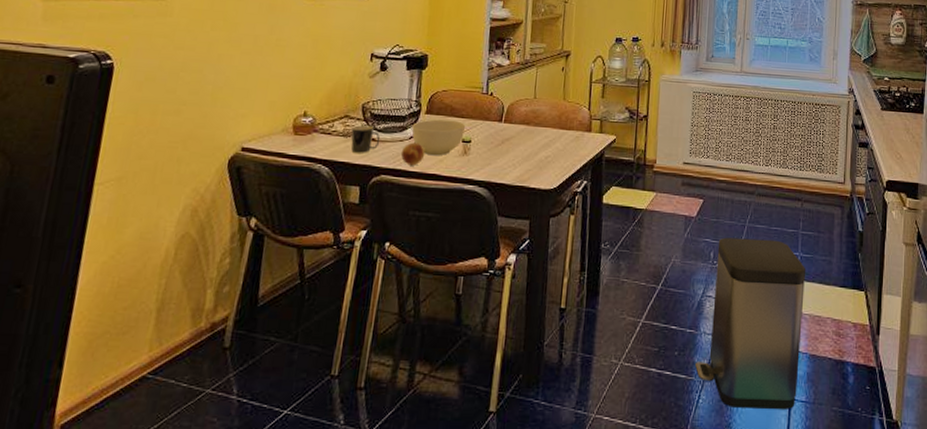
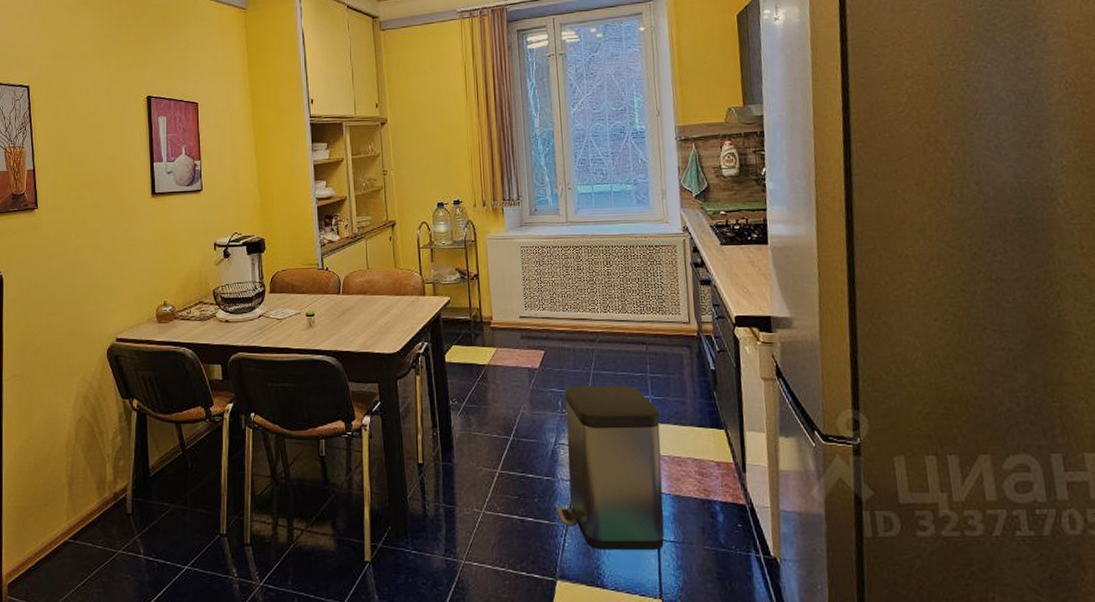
mug: present [350,125,381,155] -> none [207,309,233,336]
fruit: present [400,142,425,166] -> none [253,320,274,342]
bowl: present [411,119,465,156] -> none [259,297,307,331]

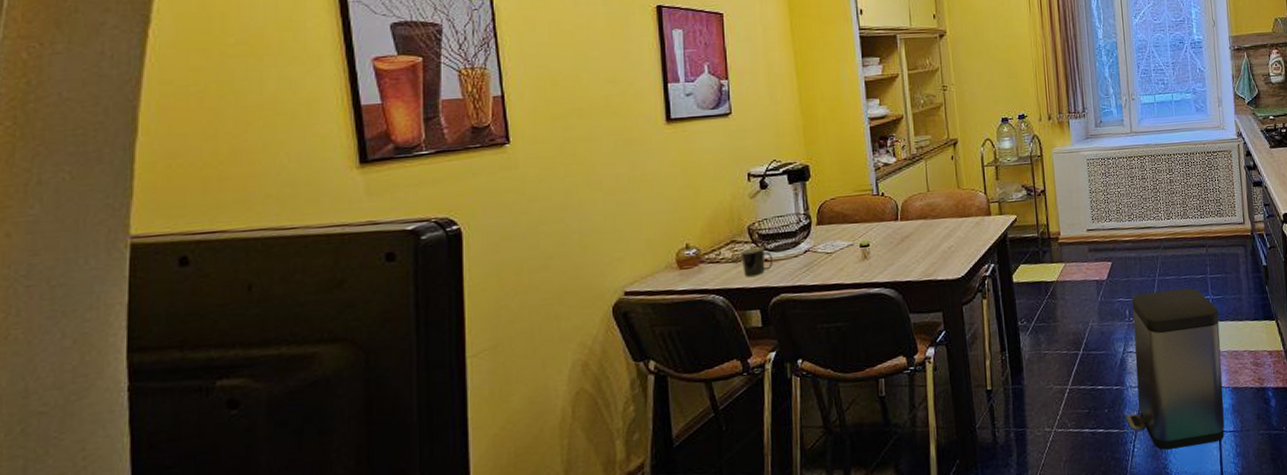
mug: none [207,309,233,336] -> present [740,247,774,278]

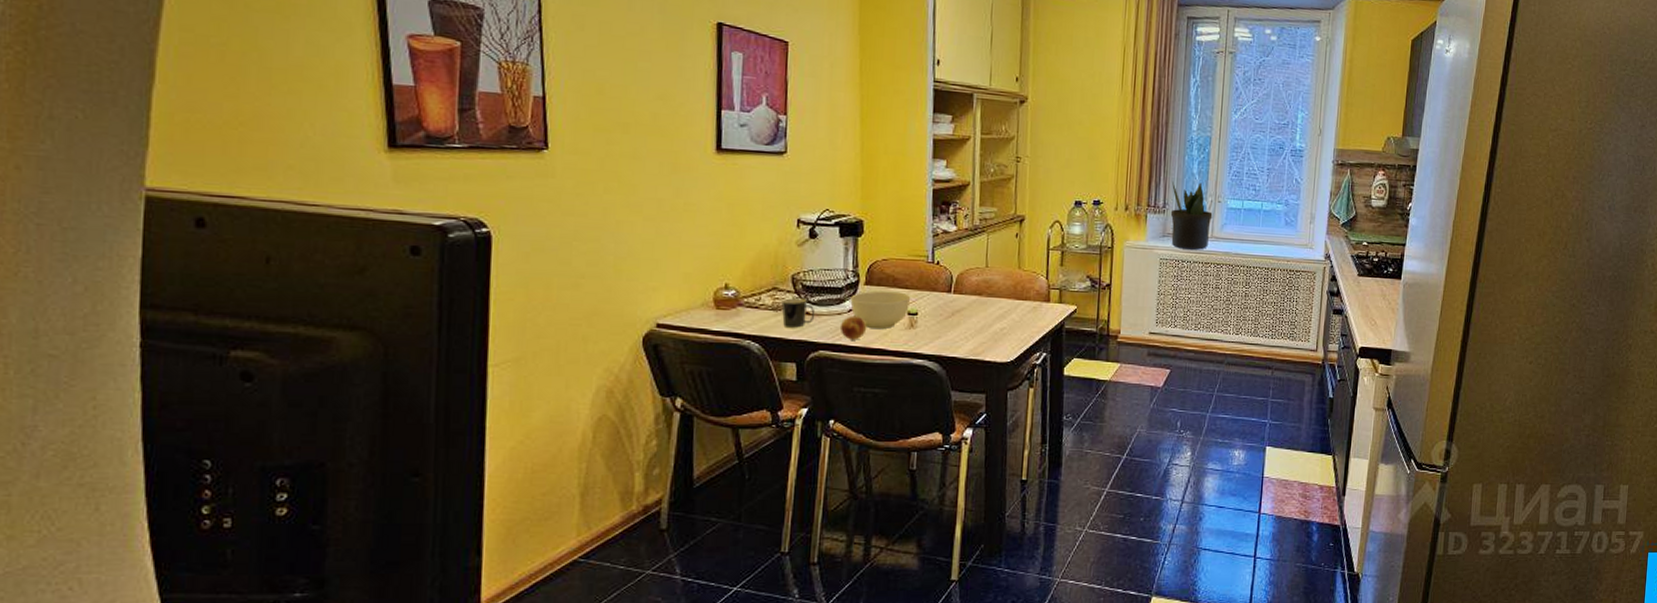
fruit: none [797,255,824,280] -> present [839,315,867,340]
bowl: none [805,227,861,266] -> present [850,291,910,330]
planter: none [1088,84,1129,148] -> present [1170,182,1213,250]
pedal bin: present [1126,287,1225,450] -> none [1161,407,1275,567]

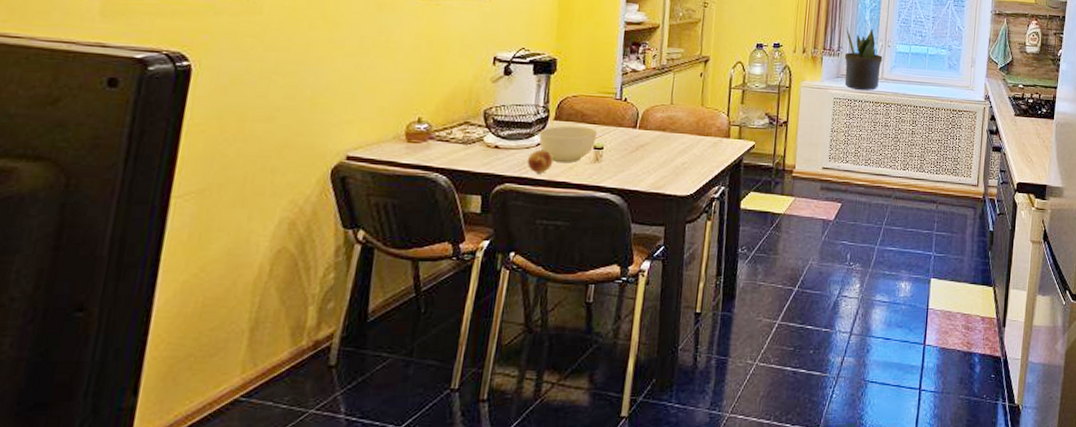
mug: present [781,298,816,329] -> none [471,132,505,163]

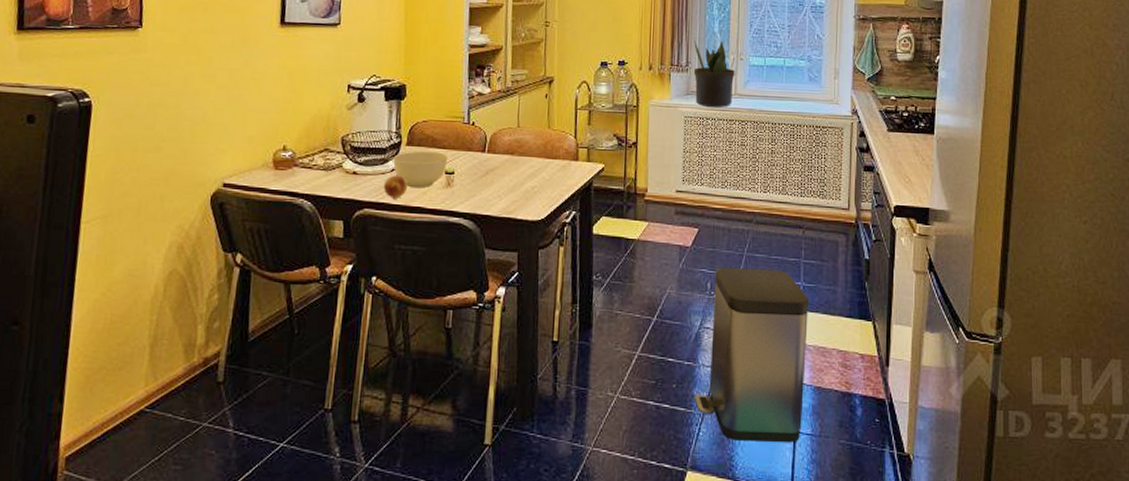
pedal bin: none [830,239,939,401] -> present [694,267,810,442]

